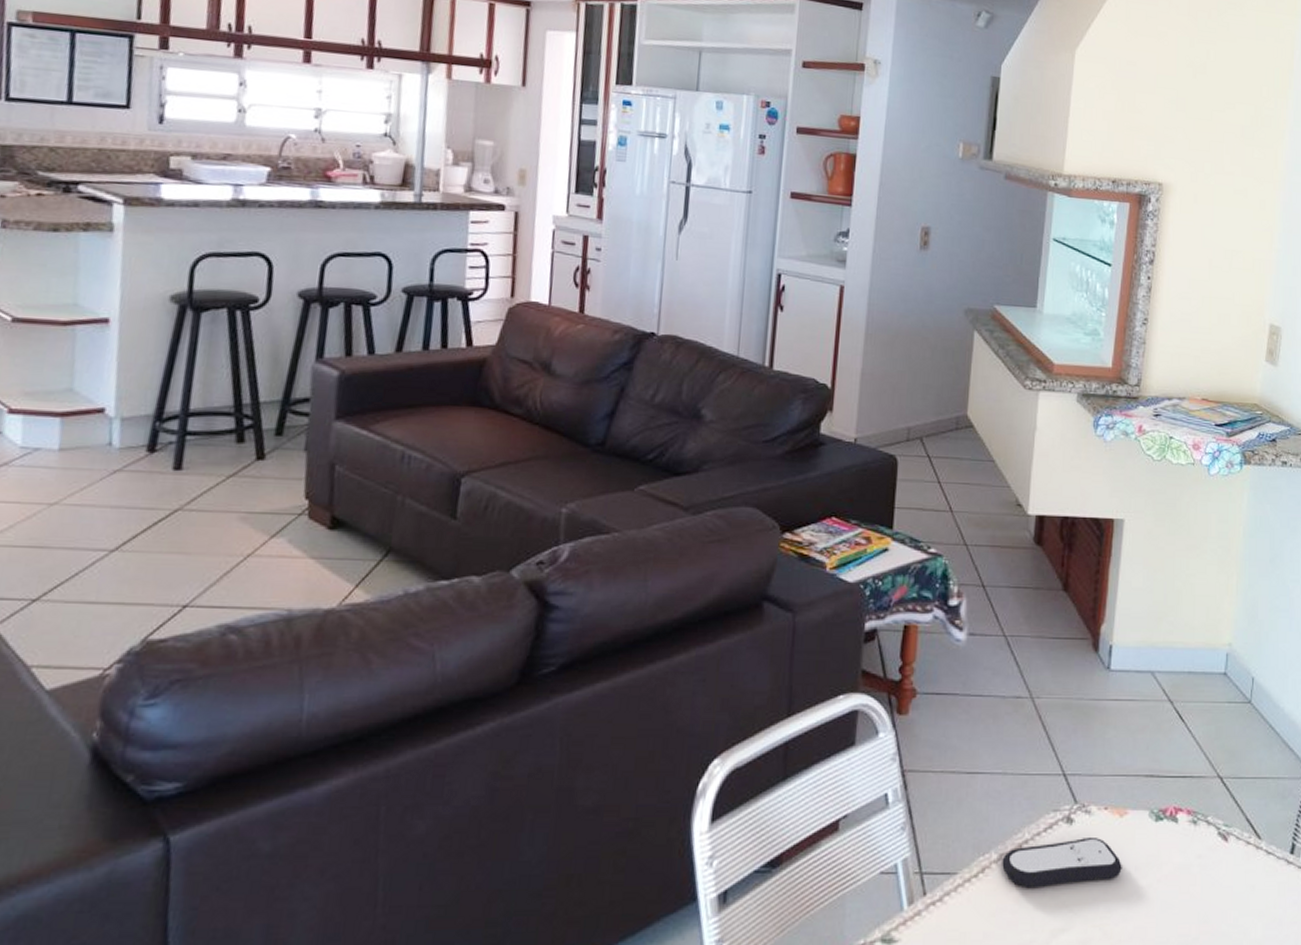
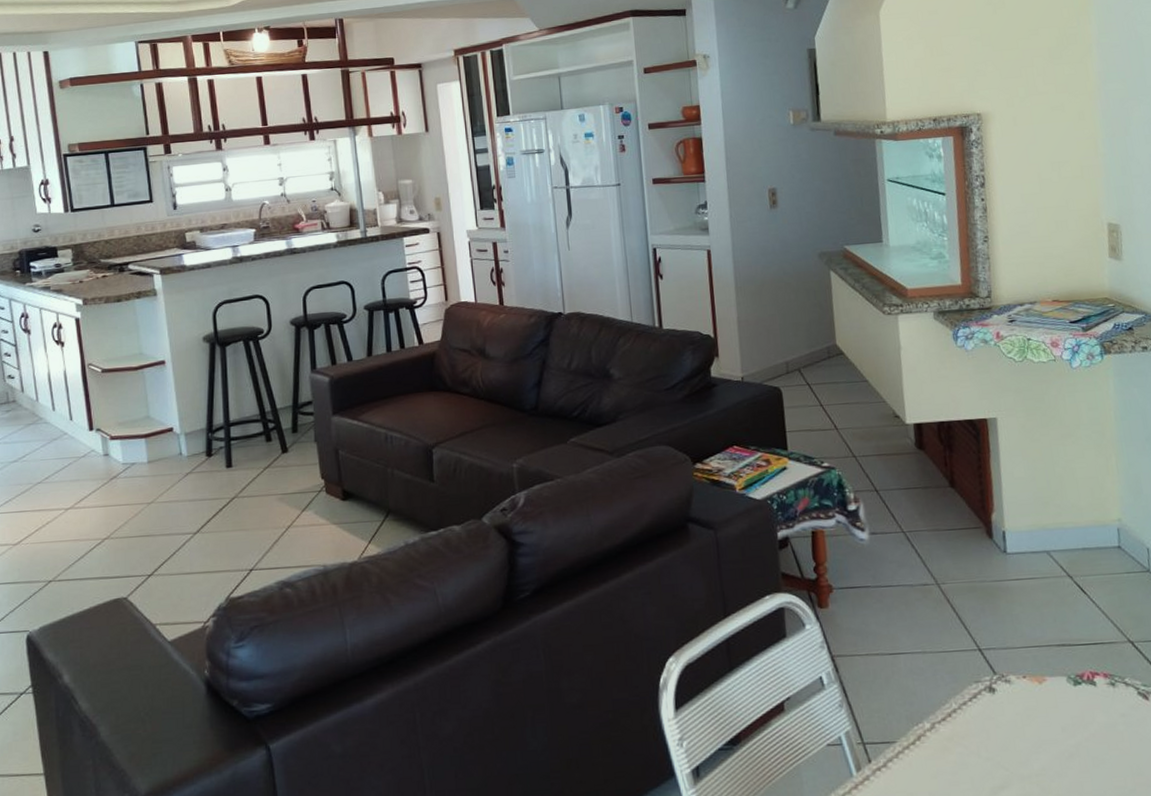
remote control: present [1002,836,1122,889] -> none [935,703,1049,752]

